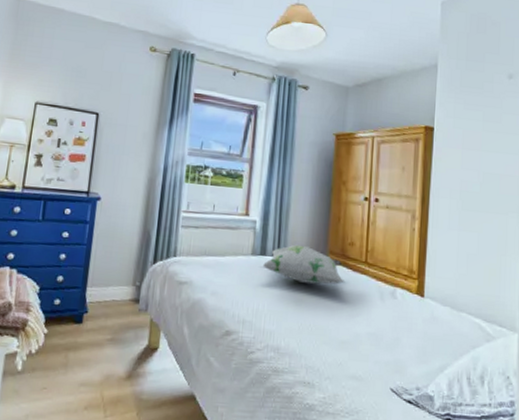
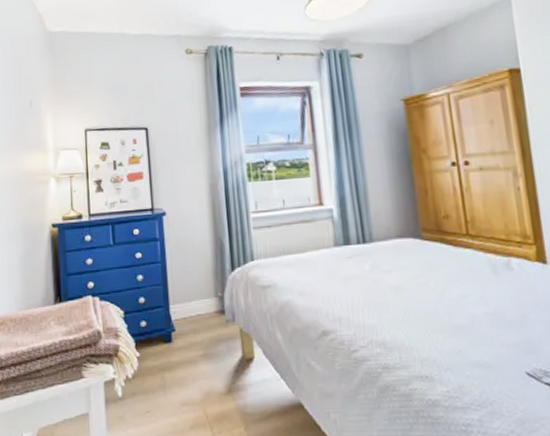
decorative pillow: present [263,244,345,284] -> none [349,227,448,268]

